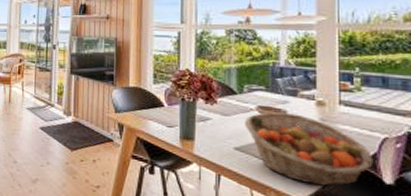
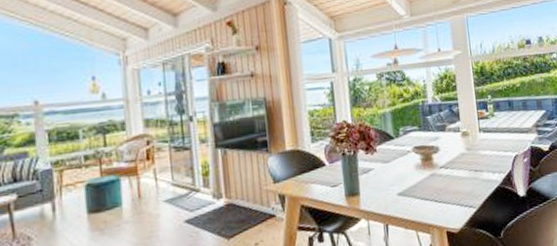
fruit basket: present [244,112,374,187] -> none [403,148,510,213]

